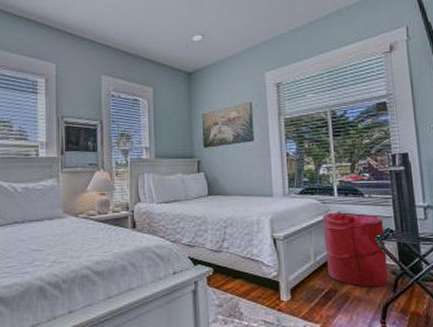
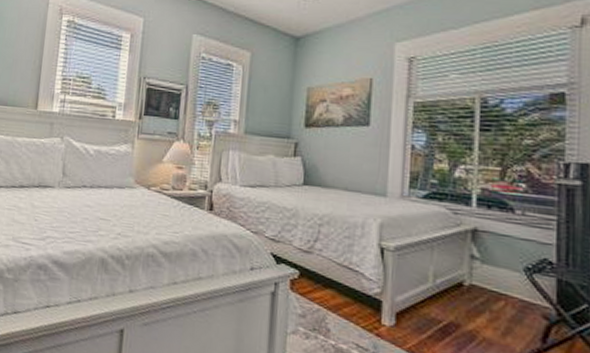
laundry hamper: present [322,212,388,287] -> none [450,226,540,333]

